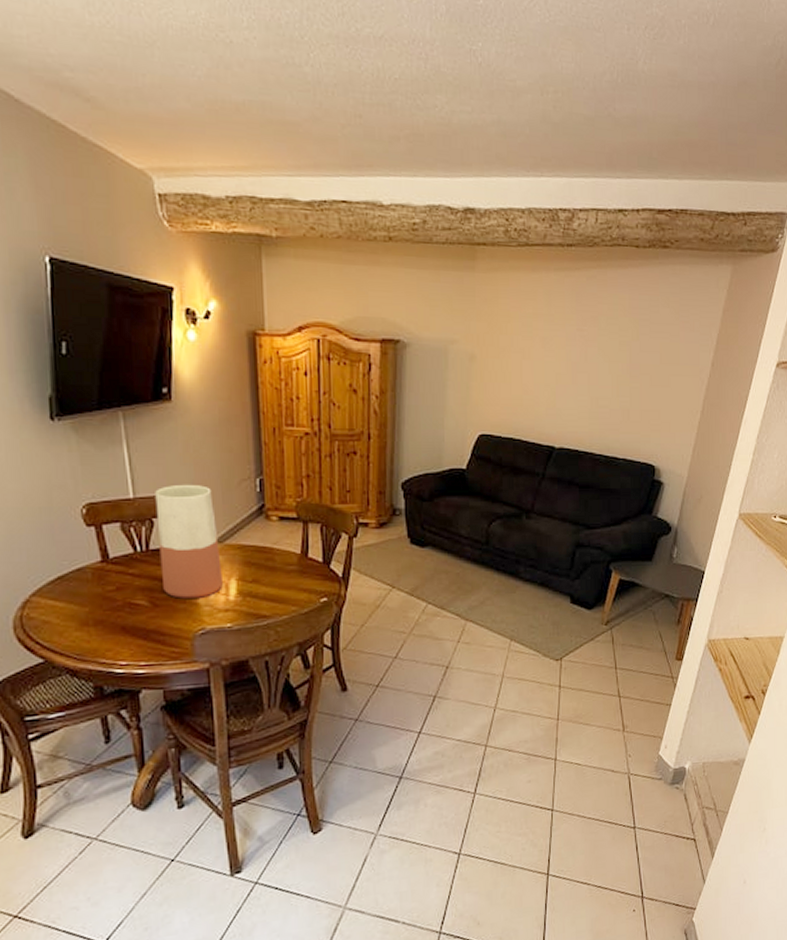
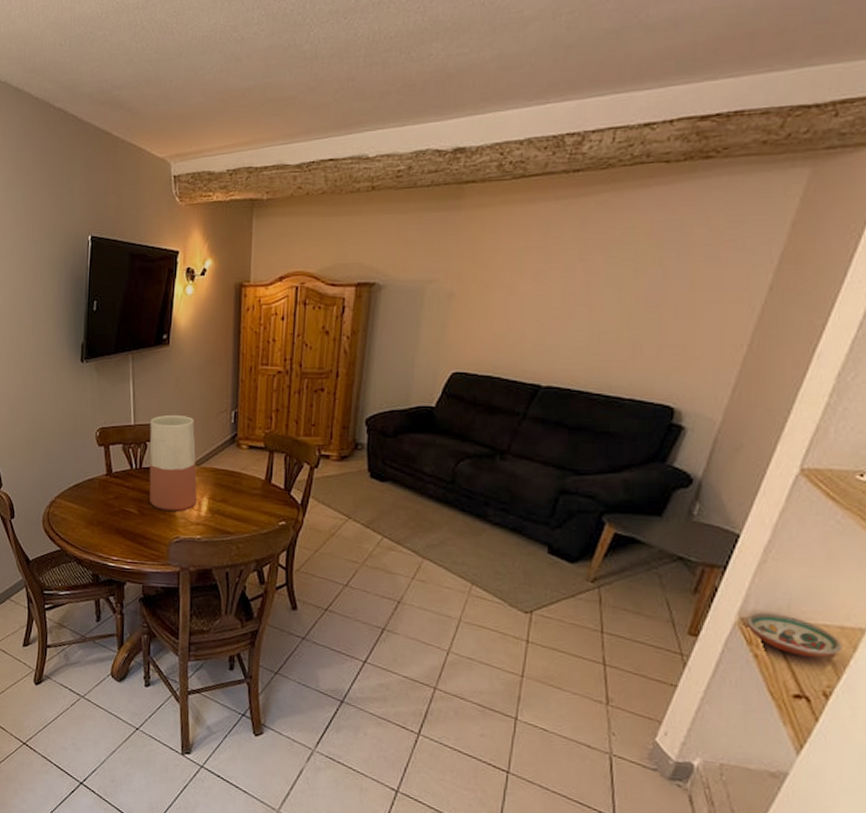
decorative bowl: none [712,633,771,665] -> present [745,612,843,658]

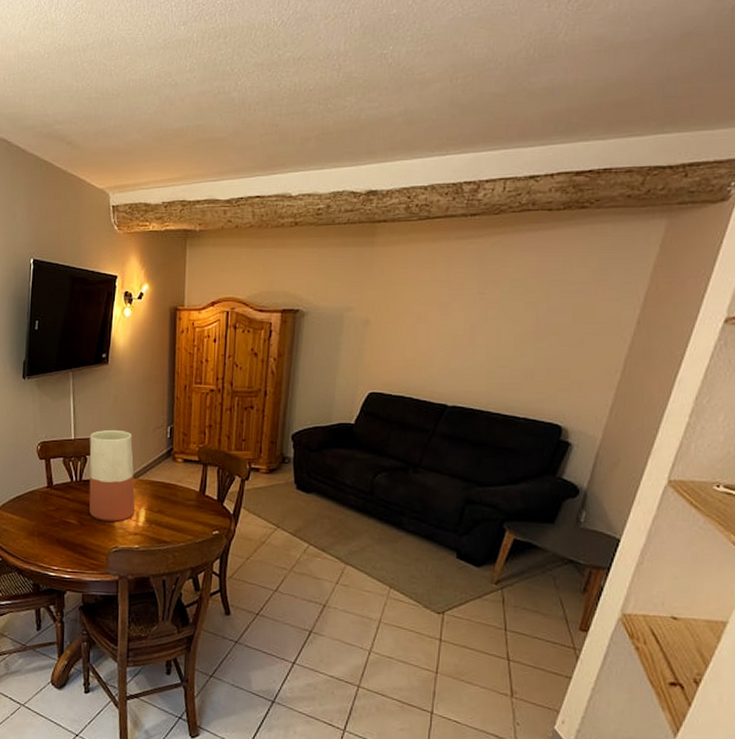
decorative bowl: present [745,612,843,658] -> none [627,609,709,649]

